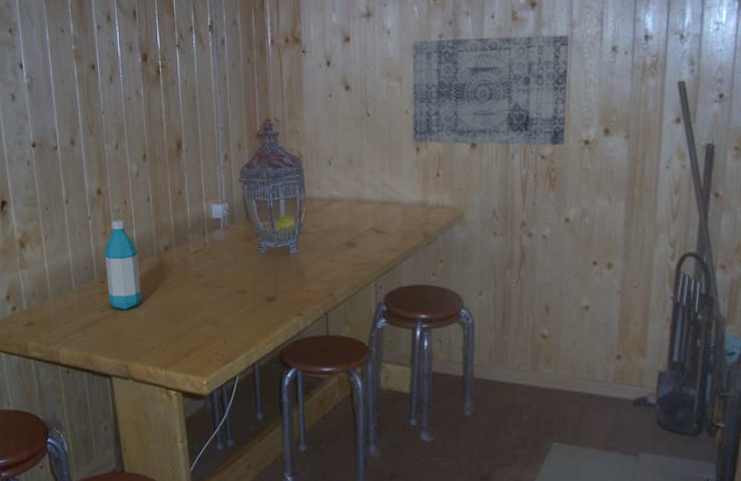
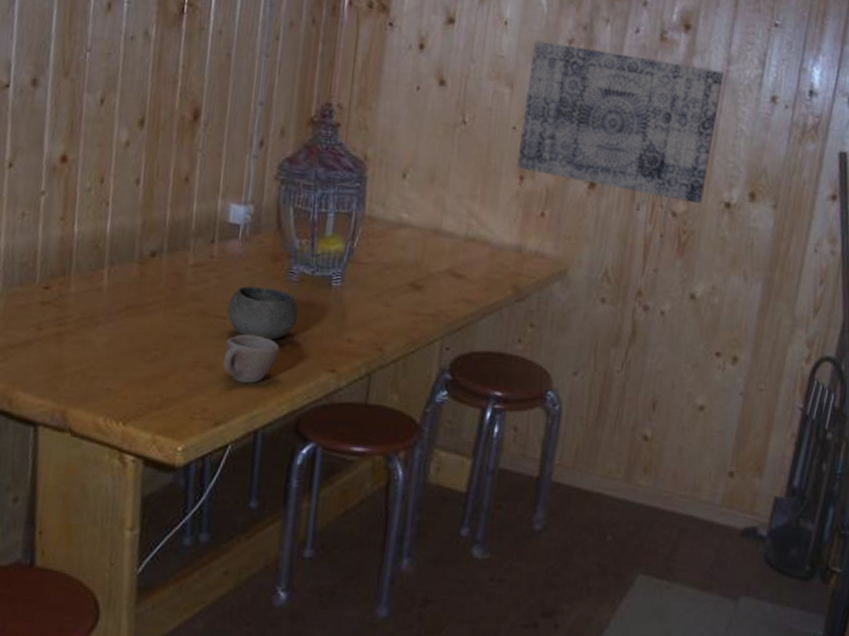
water bottle: present [104,219,142,309] -> none [52,202,110,331]
bowl: none [221,260,270,299] -> present [227,286,299,341]
cup: none [223,296,262,331] -> present [223,334,281,384]

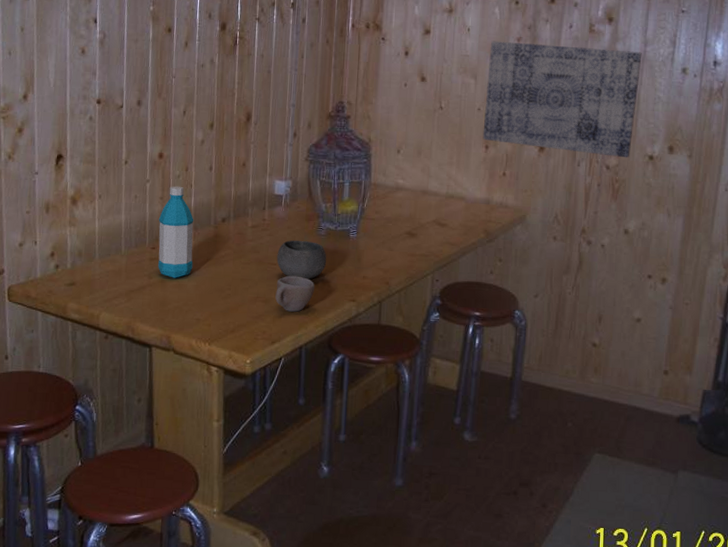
water bottle: none [52,202,110,331] -> present [158,186,194,278]

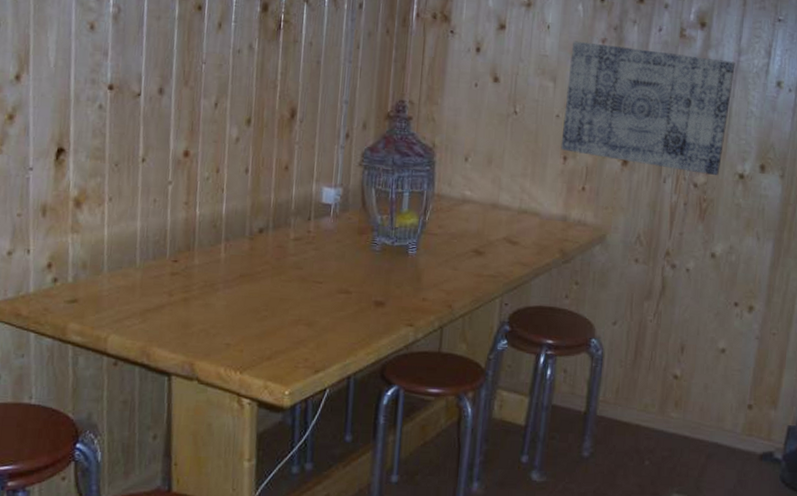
water bottle: present [158,186,194,278] -> none [180,189,226,297]
cup: present [275,275,315,312] -> none [320,296,368,337]
bowl: present [276,240,327,280] -> none [323,255,382,301]

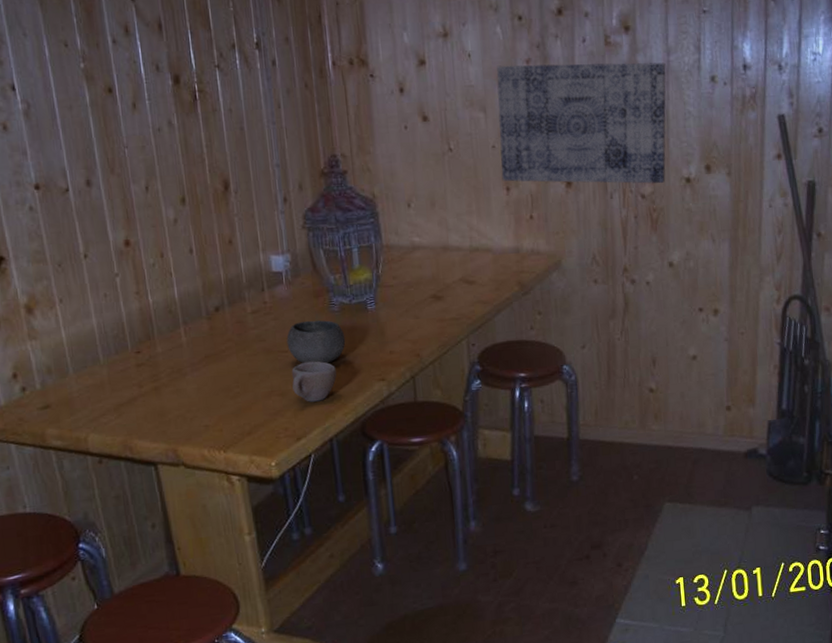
cup: none [320,296,368,337] -> present [291,361,337,402]
bowl: none [323,255,382,301] -> present [286,320,346,364]

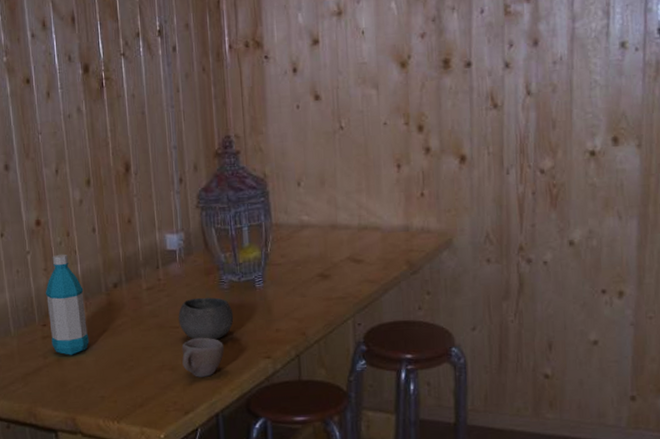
water bottle: none [138,276,190,384] -> present [45,254,89,355]
wall art: present [496,62,667,184] -> none [390,30,571,159]

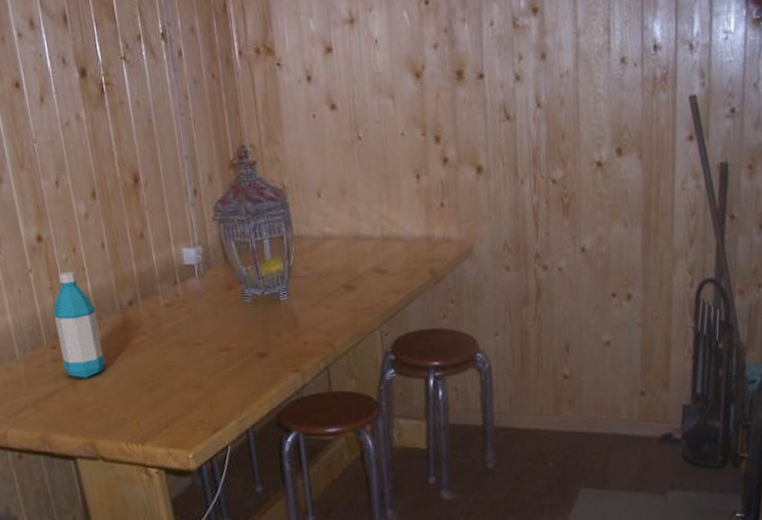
bowl: present [178,297,234,340] -> none [200,312,260,356]
cup: present [181,337,225,377] -> none [206,353,252,395]

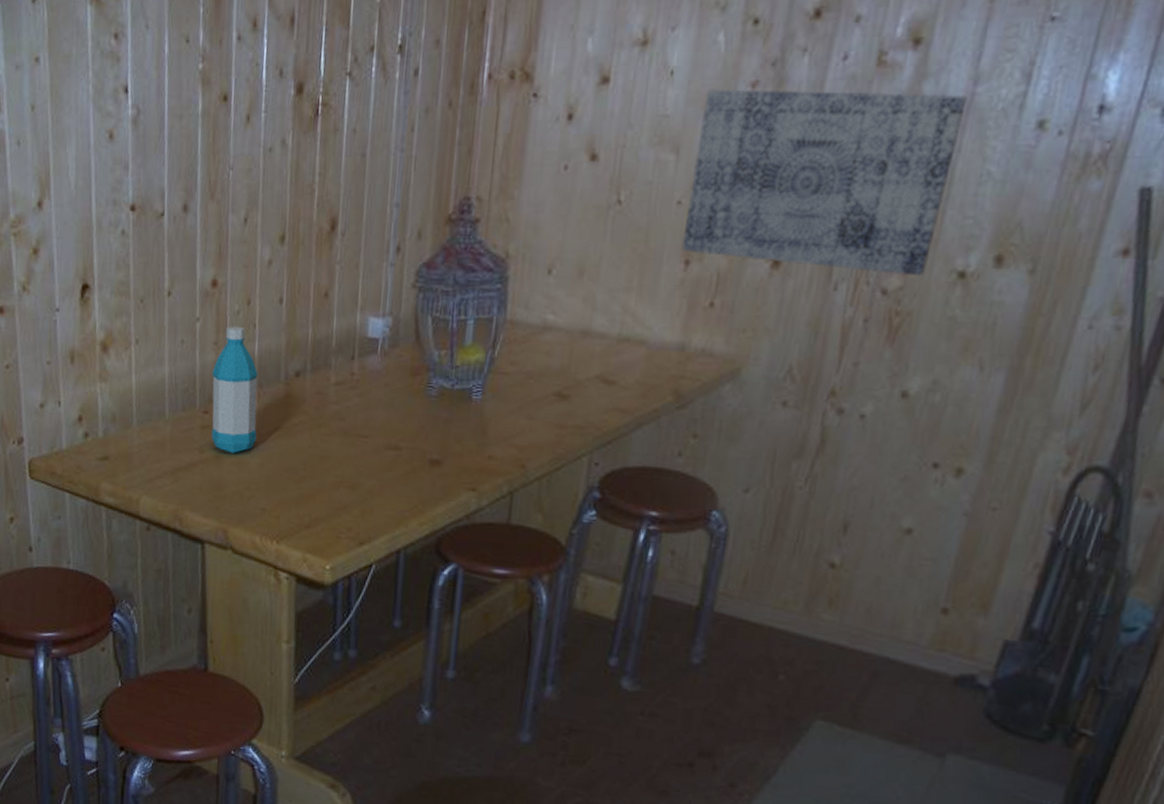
wall art: none [404,44,576,169] -> present [681,89,968,277]

